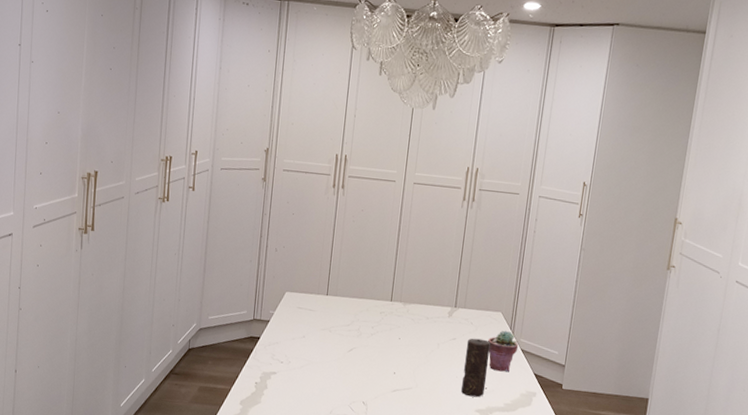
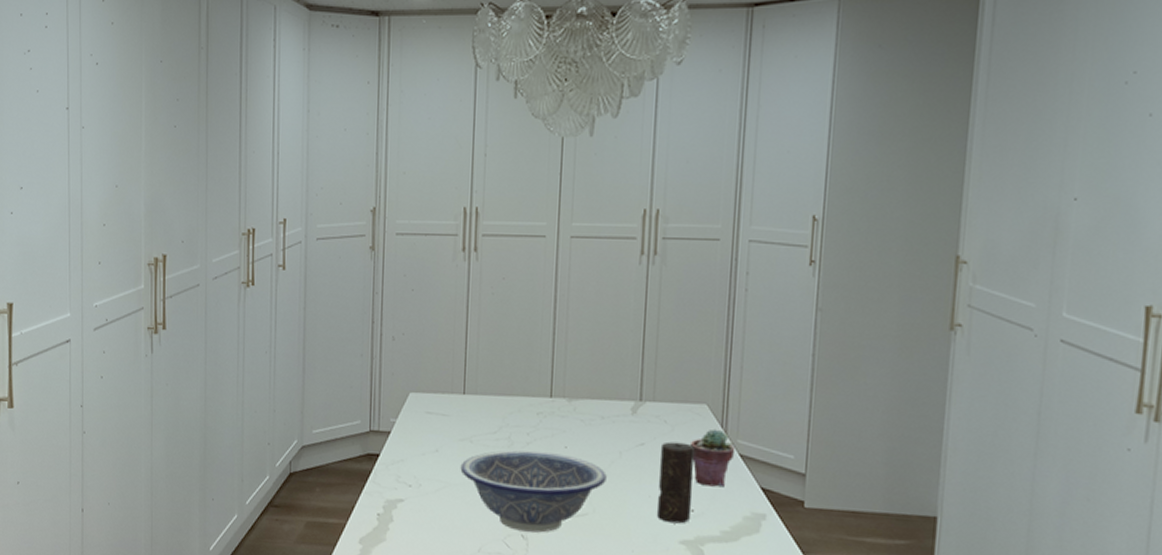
decorative bowl: none [320,339,428,401] -> present [460,450,607,533]

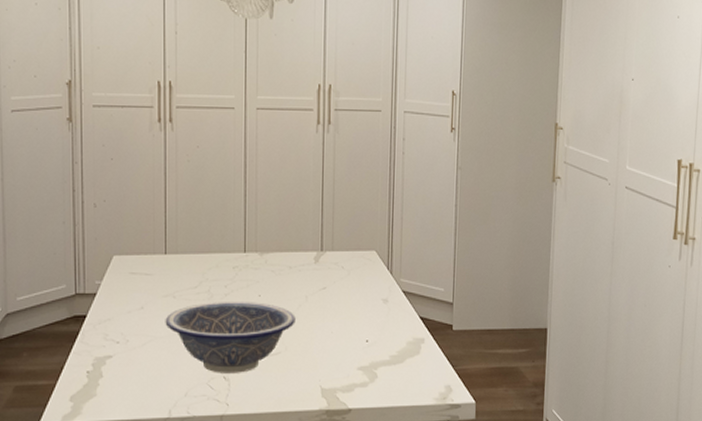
candle: present [656,441,694,524] -> none [338,284,367,353]
potted succulent: present [691,429,736,487] -> none [364,271,399,320]

